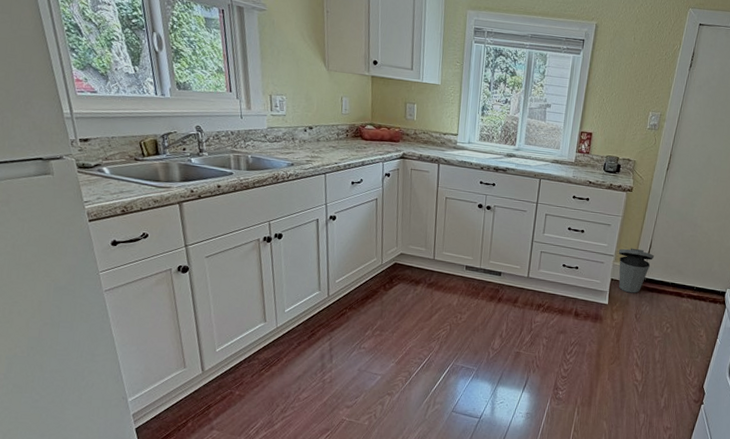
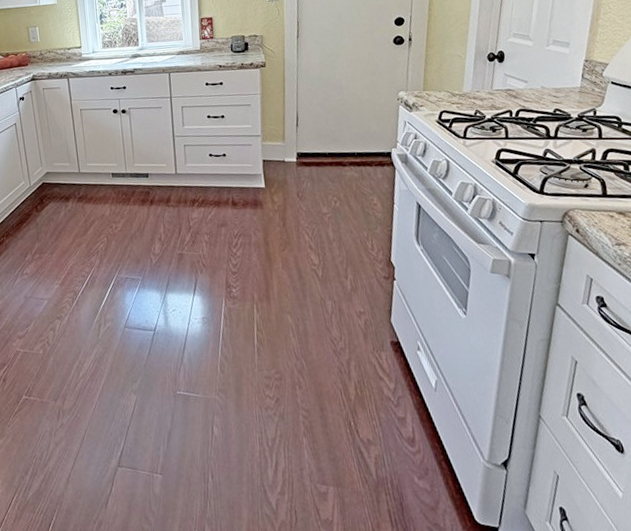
trash can: present [618,248,655,293] -> none [264,124,304,172]

